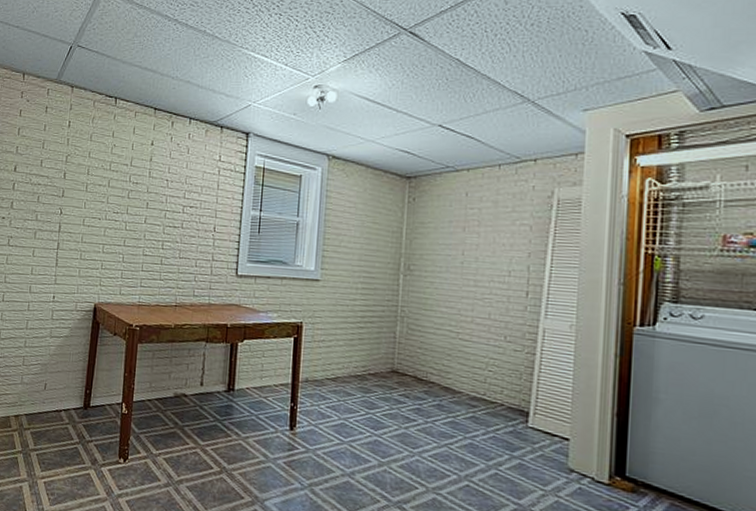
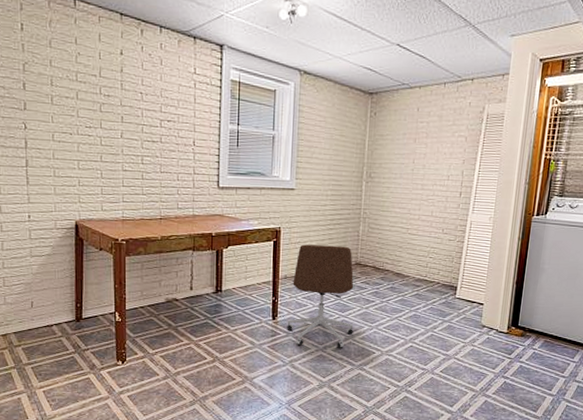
office chair: none [306,343,391,476] -> present [287,244,354,348]

